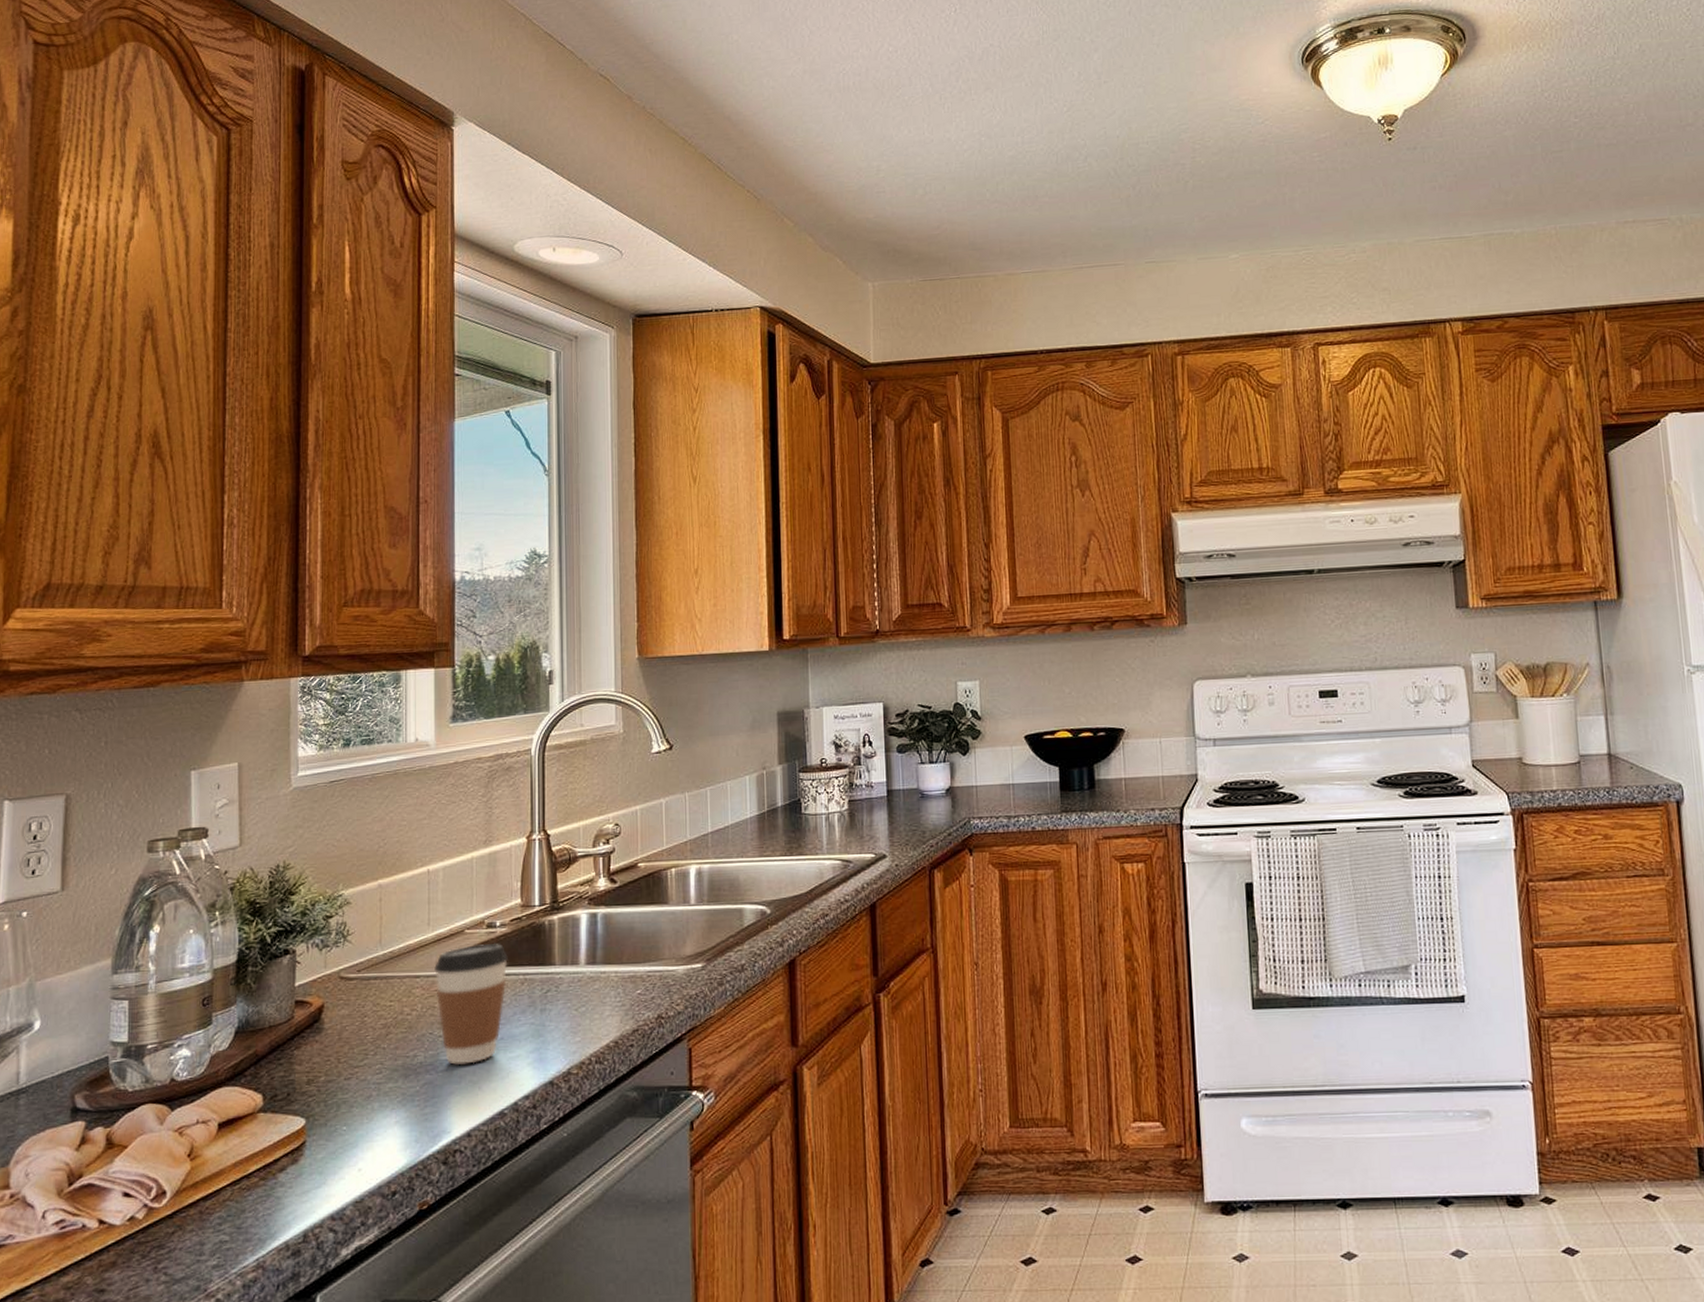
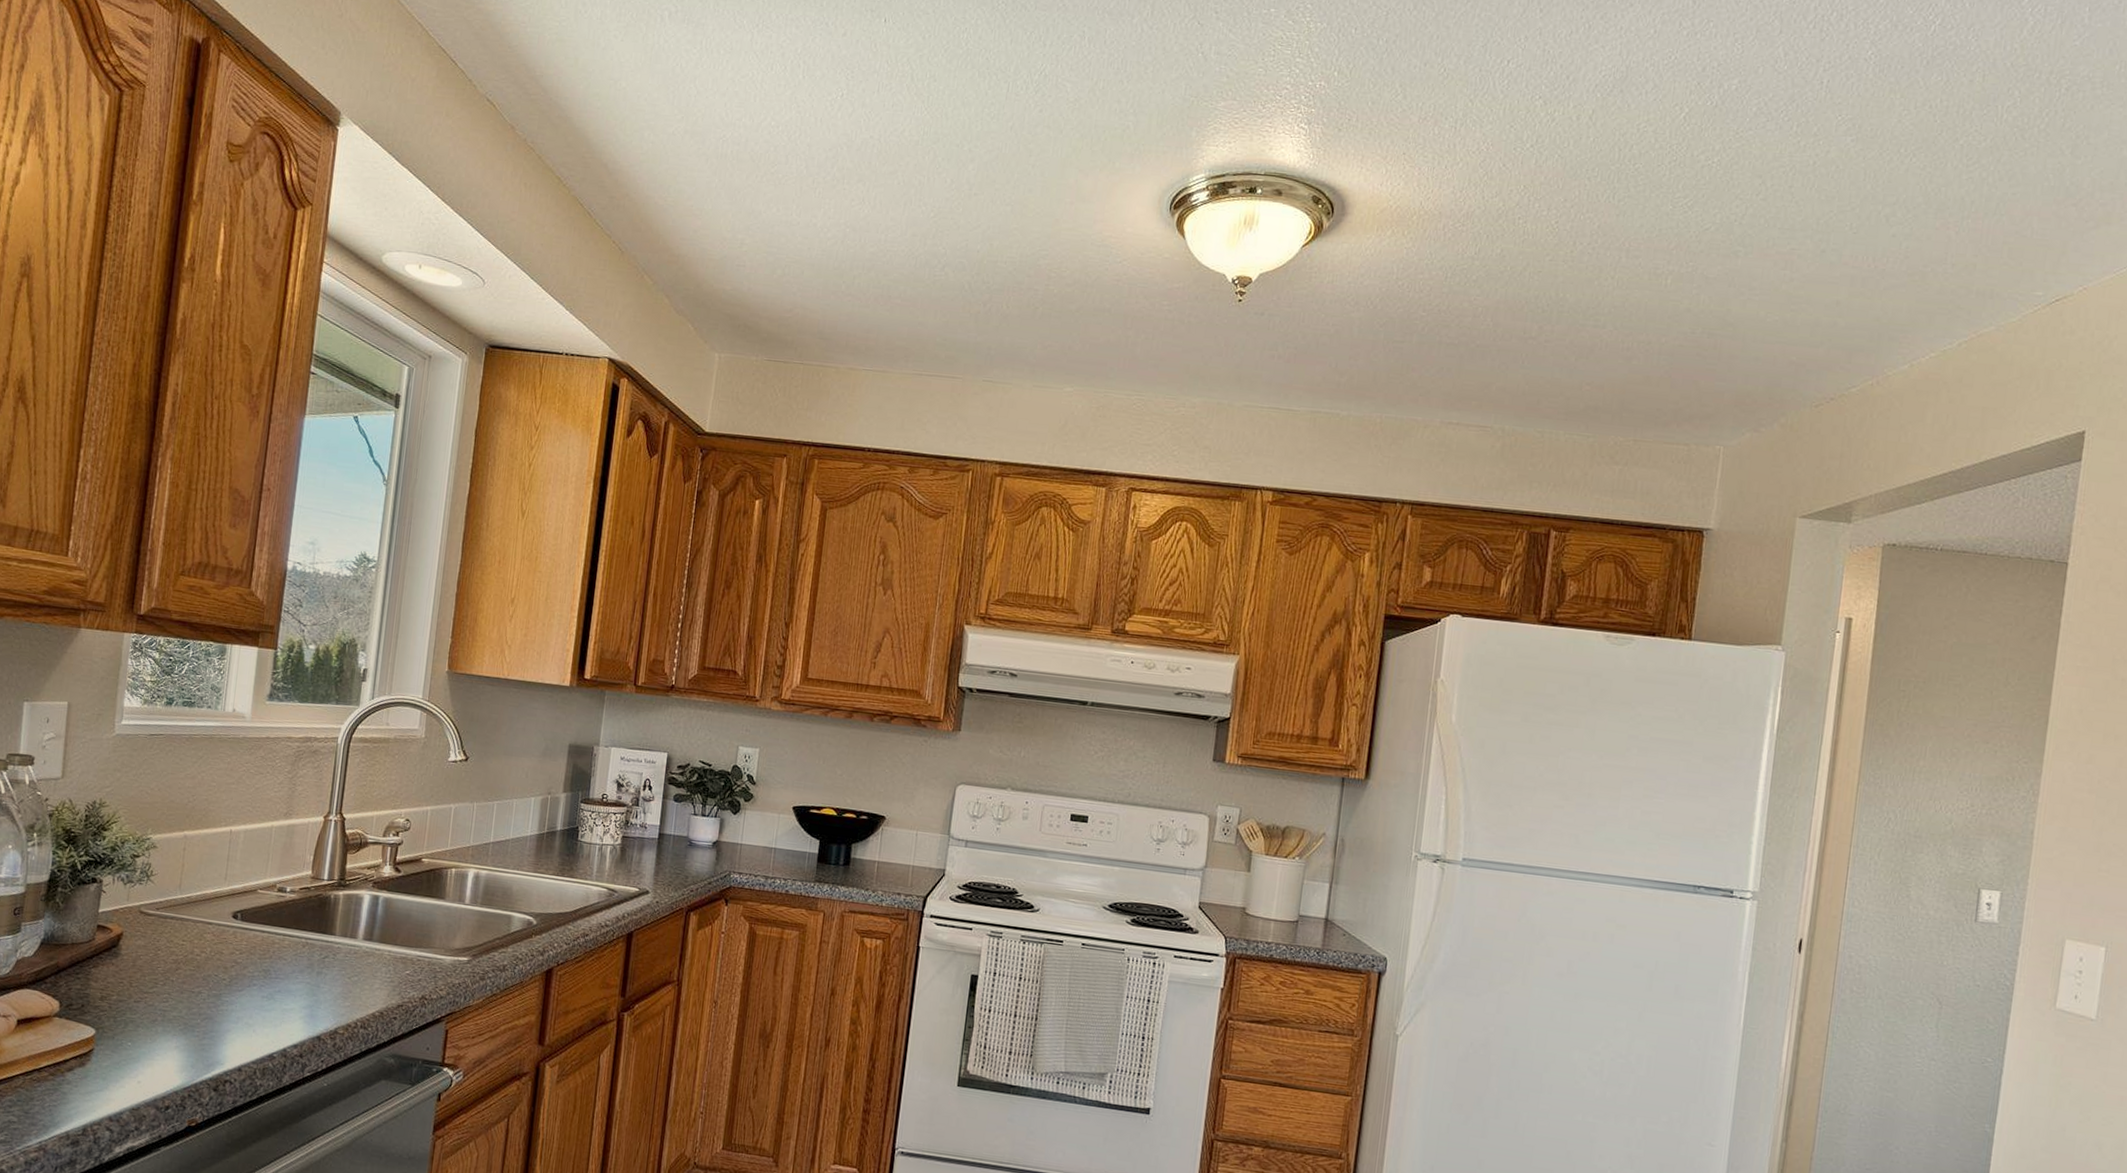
coffee cup: present [434,942,508,1065] -> none [225,904,294,1009]

